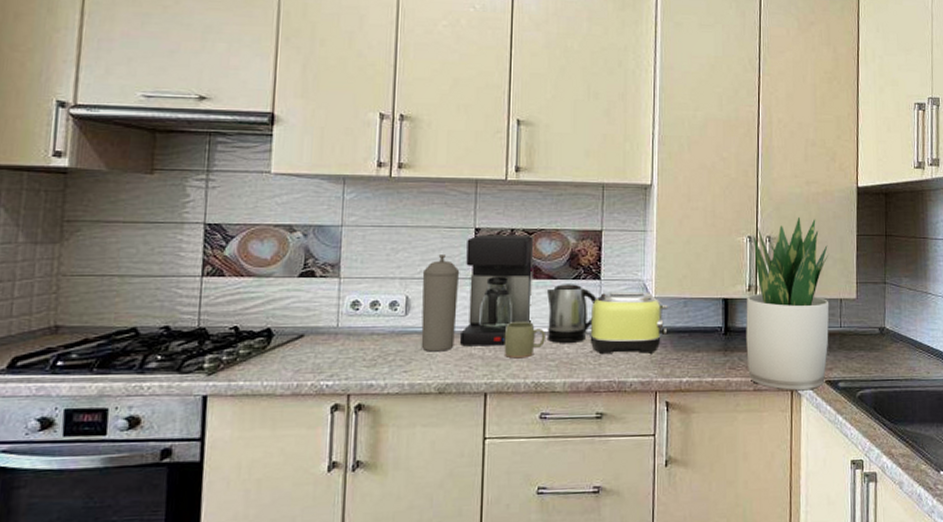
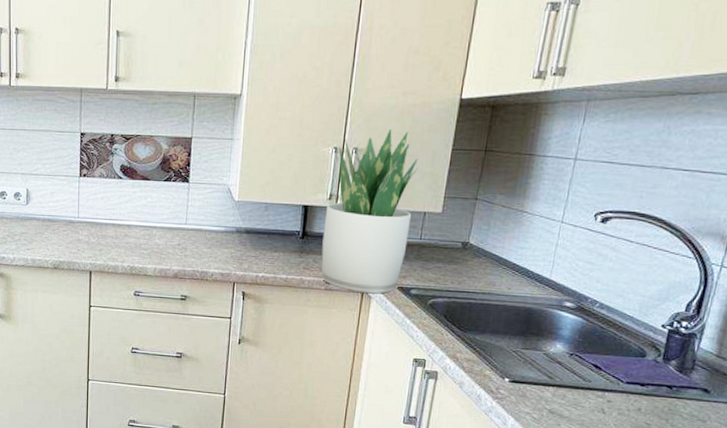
canister: present [421,255,460,352] -> none [38,155,69,236]
coffee maker: present [460,234,534,346] -> none [70,138,131,234]
mug: present [504,320,545,359] -> none [105,214,140,246]
kettle: present [547,284,597,343] -> none [141,185,185,236]
toaster: present [590,291,669,355] -> none [177,194,250,250]

